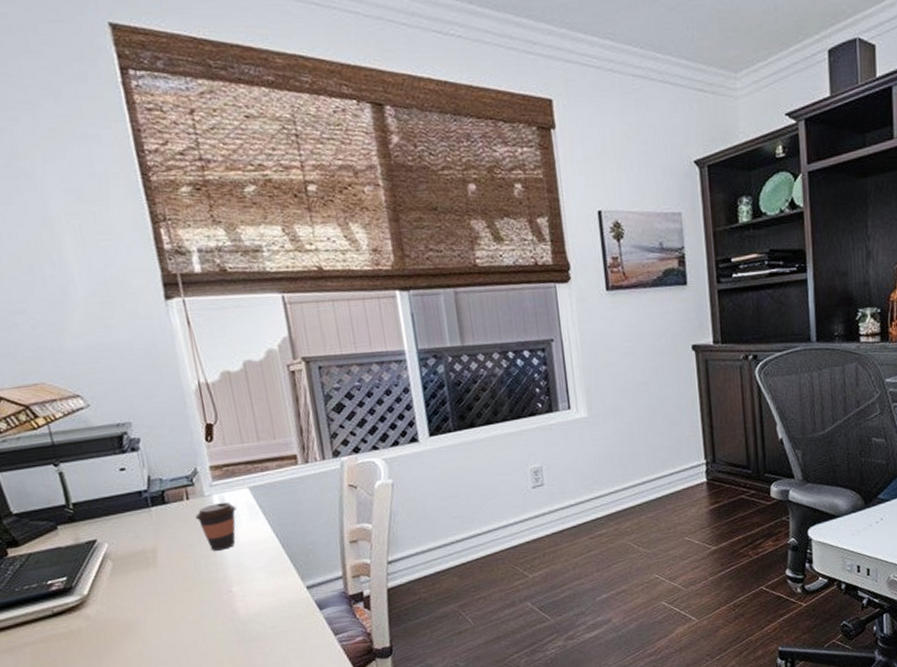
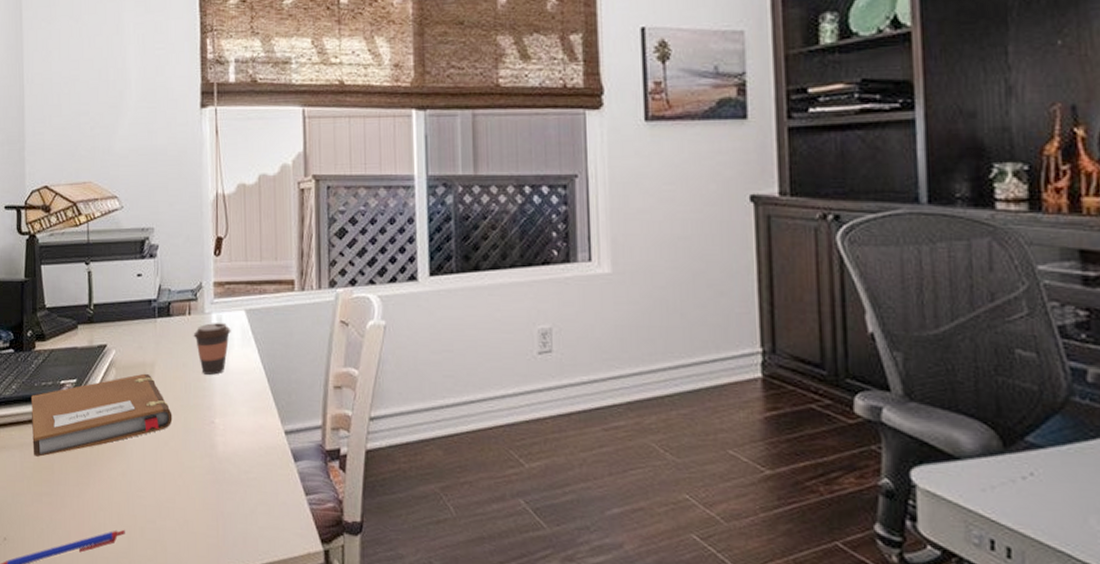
notebook: none [13,559,186,656] -> present [31,373,173,457]

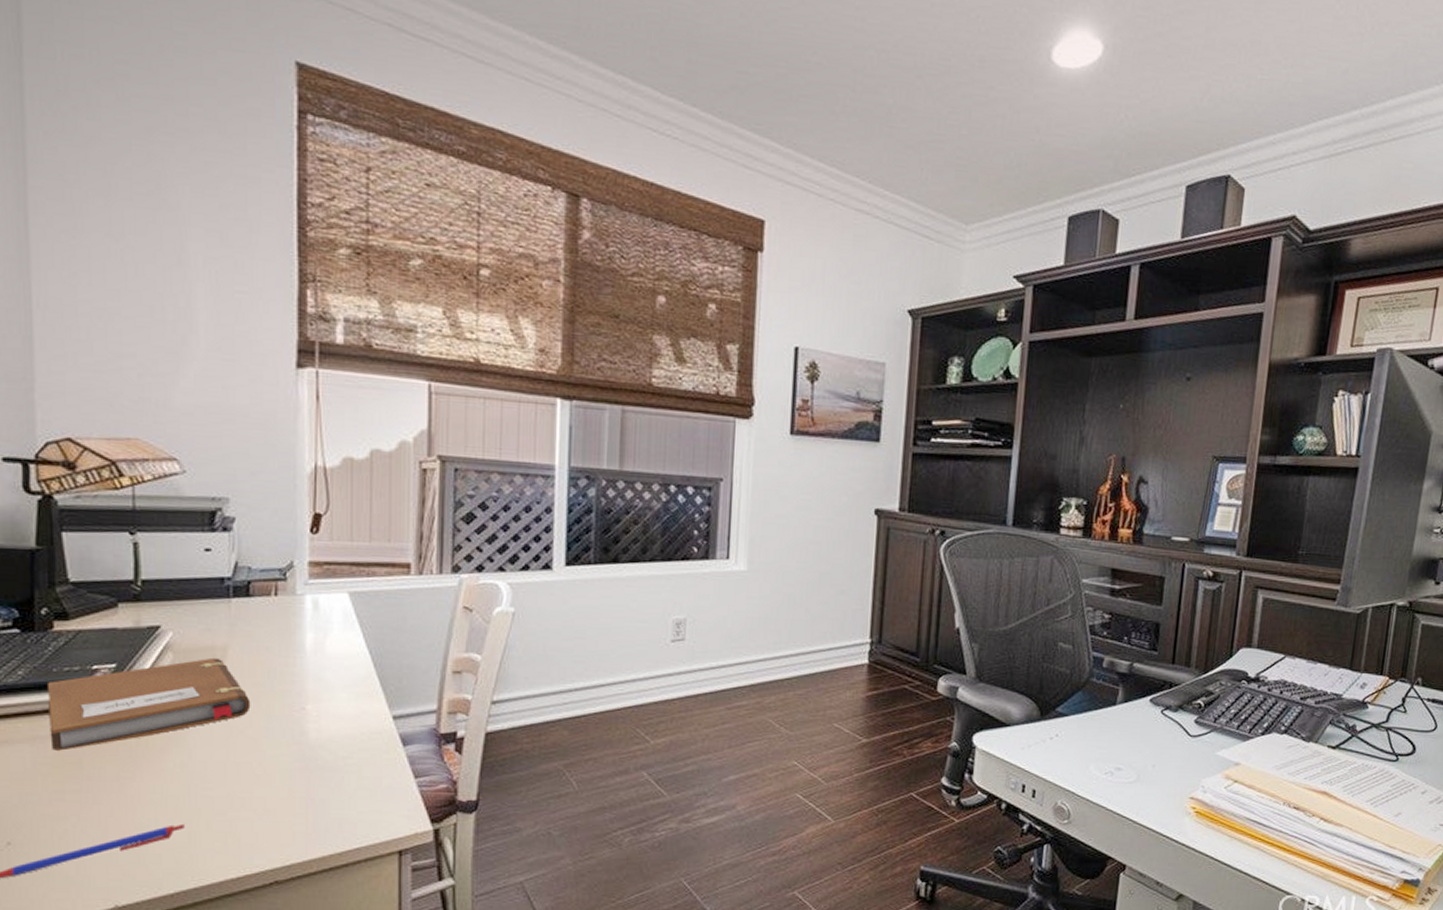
coffee cup: present [193,323,231,375] -> none [280,605,330,660]

